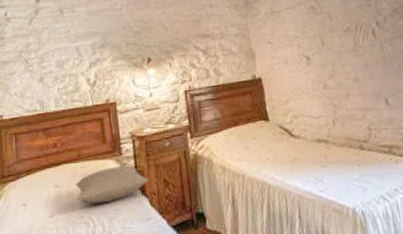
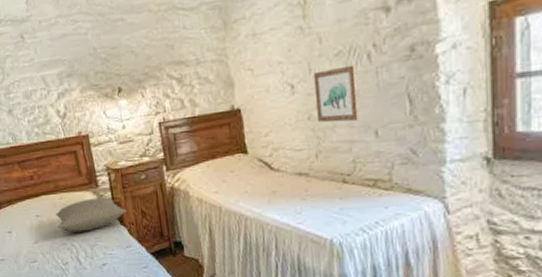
wall art: none [326,39,370,91] -> present [313,64,359,123]

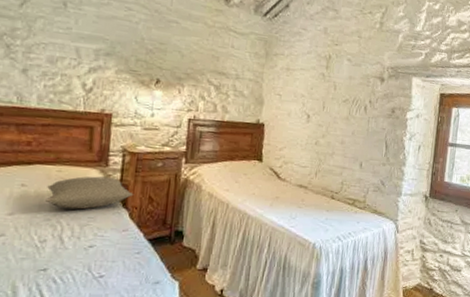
wall art: present [313,64,359,123] -> none [322,109,355,153]

